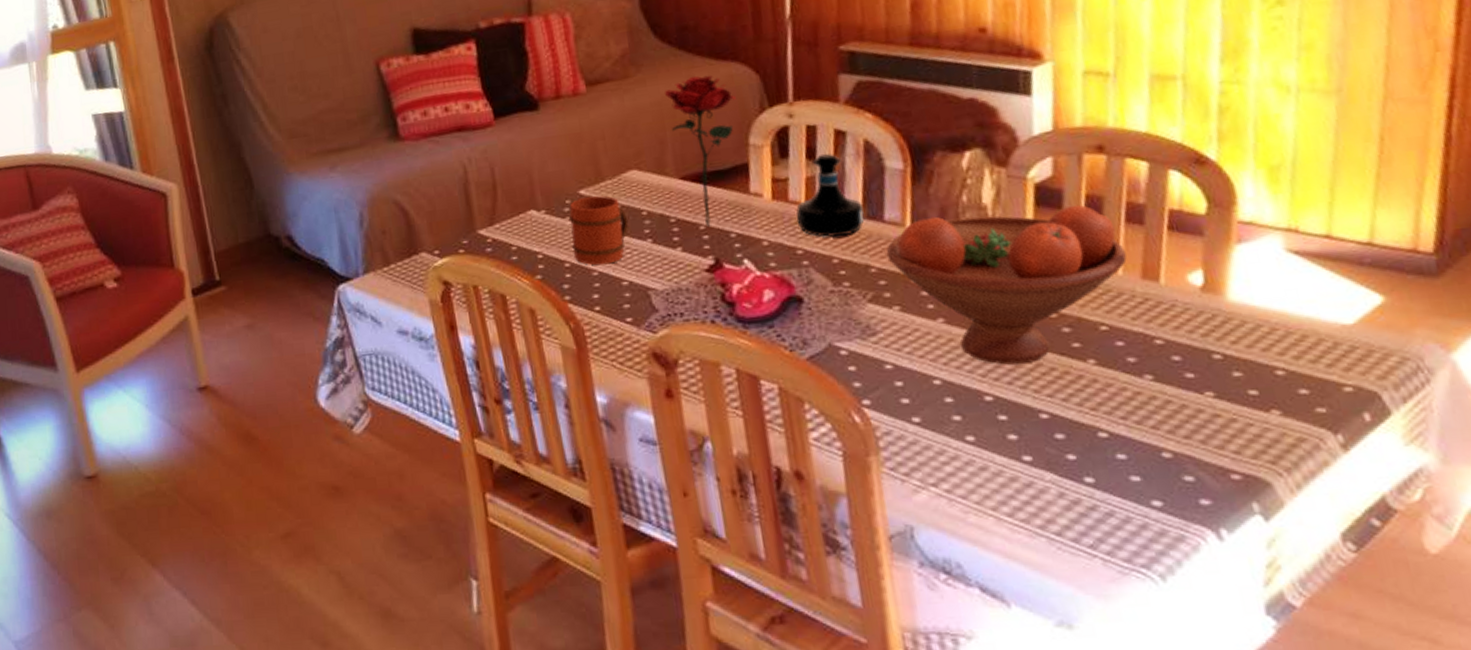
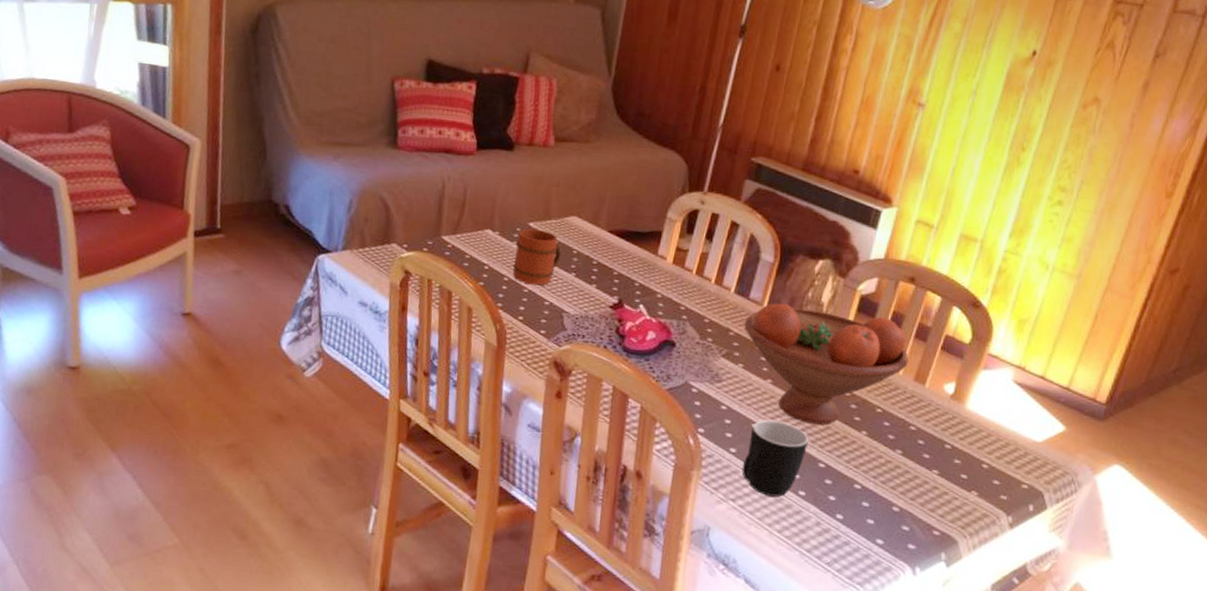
flower: present [665,75,736,227] -> none [611,153,666,273]
tequila bottle: present [796,153,864,237] -> none [686,237,737,303]
mug: none [934,369,1018,471] -> present [742,420,808,497]

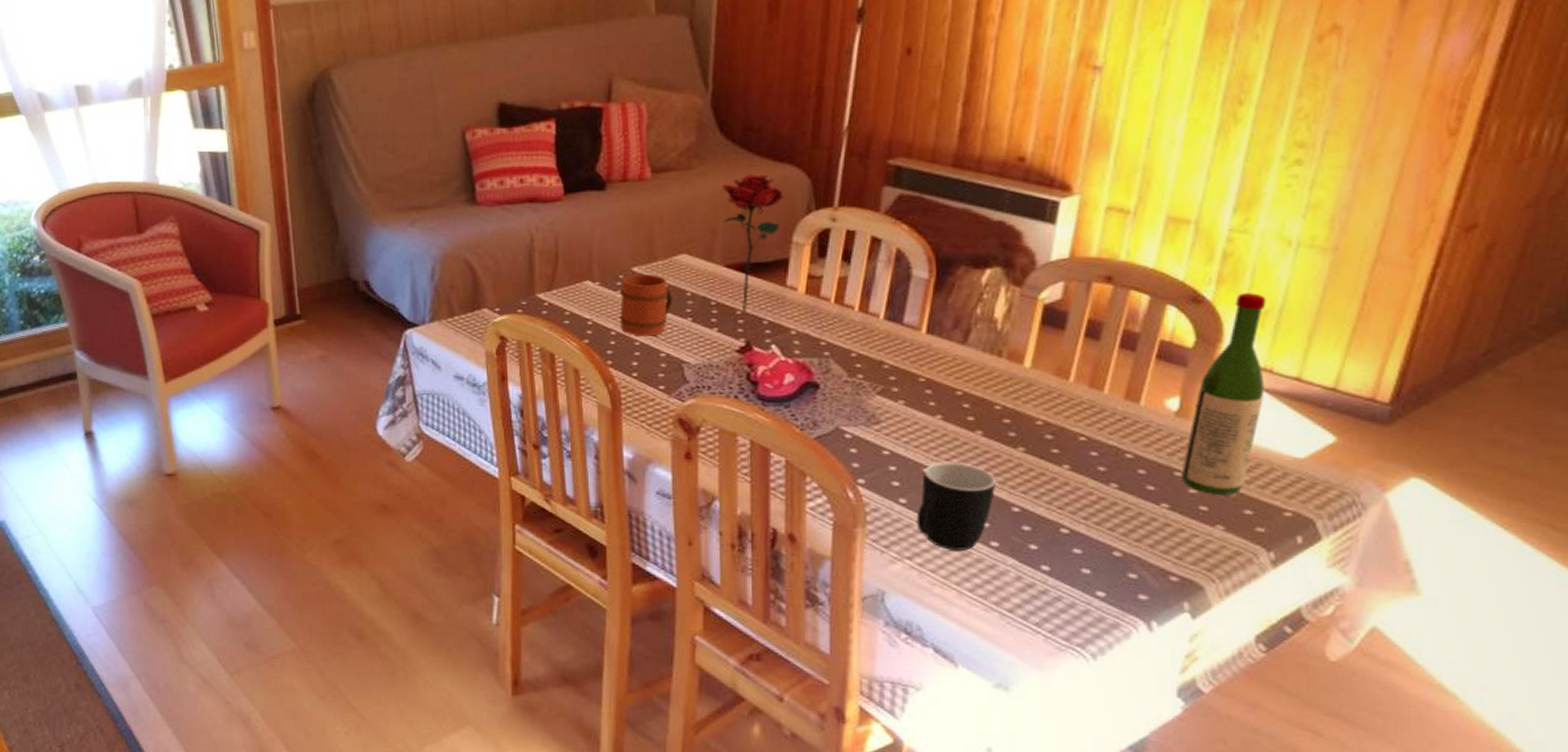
flower: none [611,153,666,273] -> present [723,174,786,312]
fruit bowl: present [744,303,909,425] -> none [900,324,1114,463]
wine bottle: none [950,303,1026,468] -> present [1181,293,1266,496]

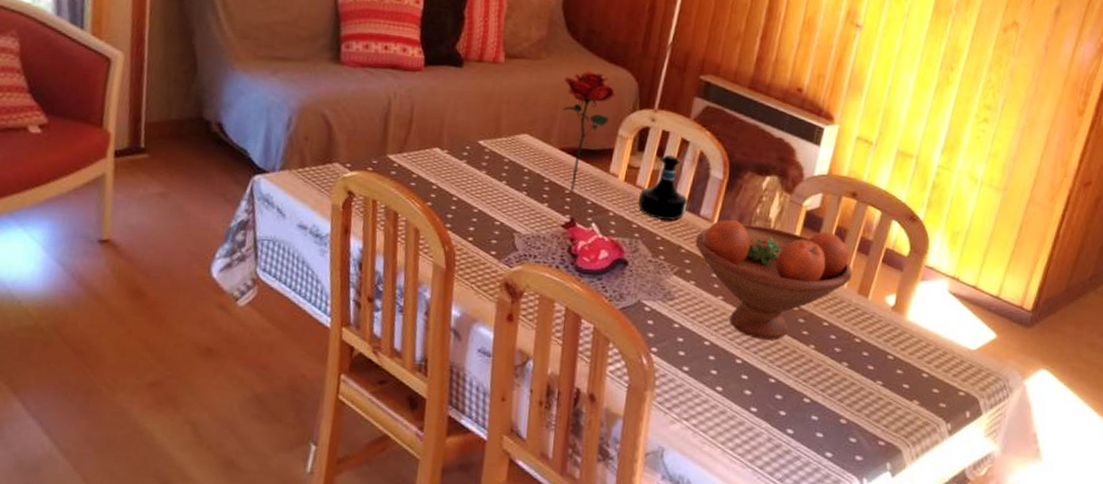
mug: present [619,273,673,337] -> none [462,147,512,205]
tequila bottle: none [824,257,886,333] -> present [638,154,687,220]
fruit bowl: none [900,324,1114,463] -> present [695,219,852,341]
mug: present [916,463,995,551] -> none [695,337,759,414]
wine bottle: present [1181,293,1266,496] -> none [892,216,959,377]

